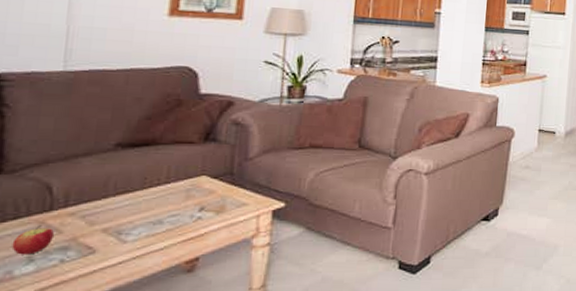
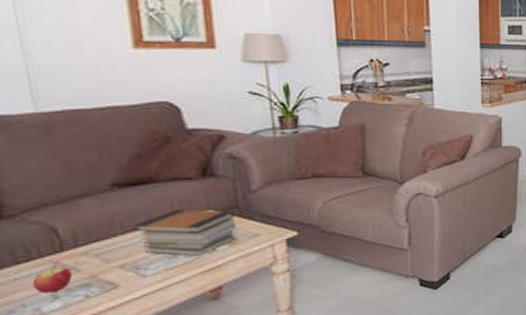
book stack: none [126,172,227,224] -> present [133,209,237,257]

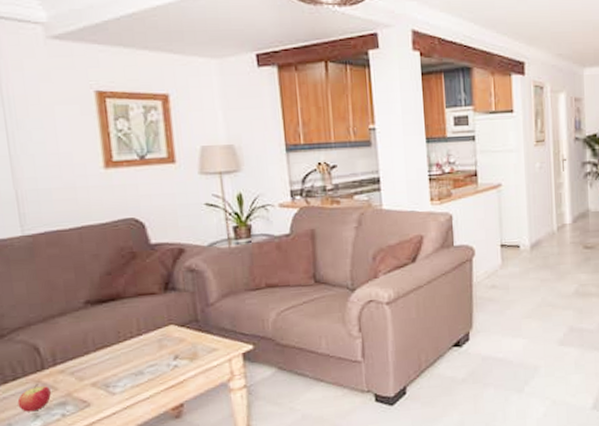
book stack: present [133,209,237,257] -> none [104,324,197,373]

